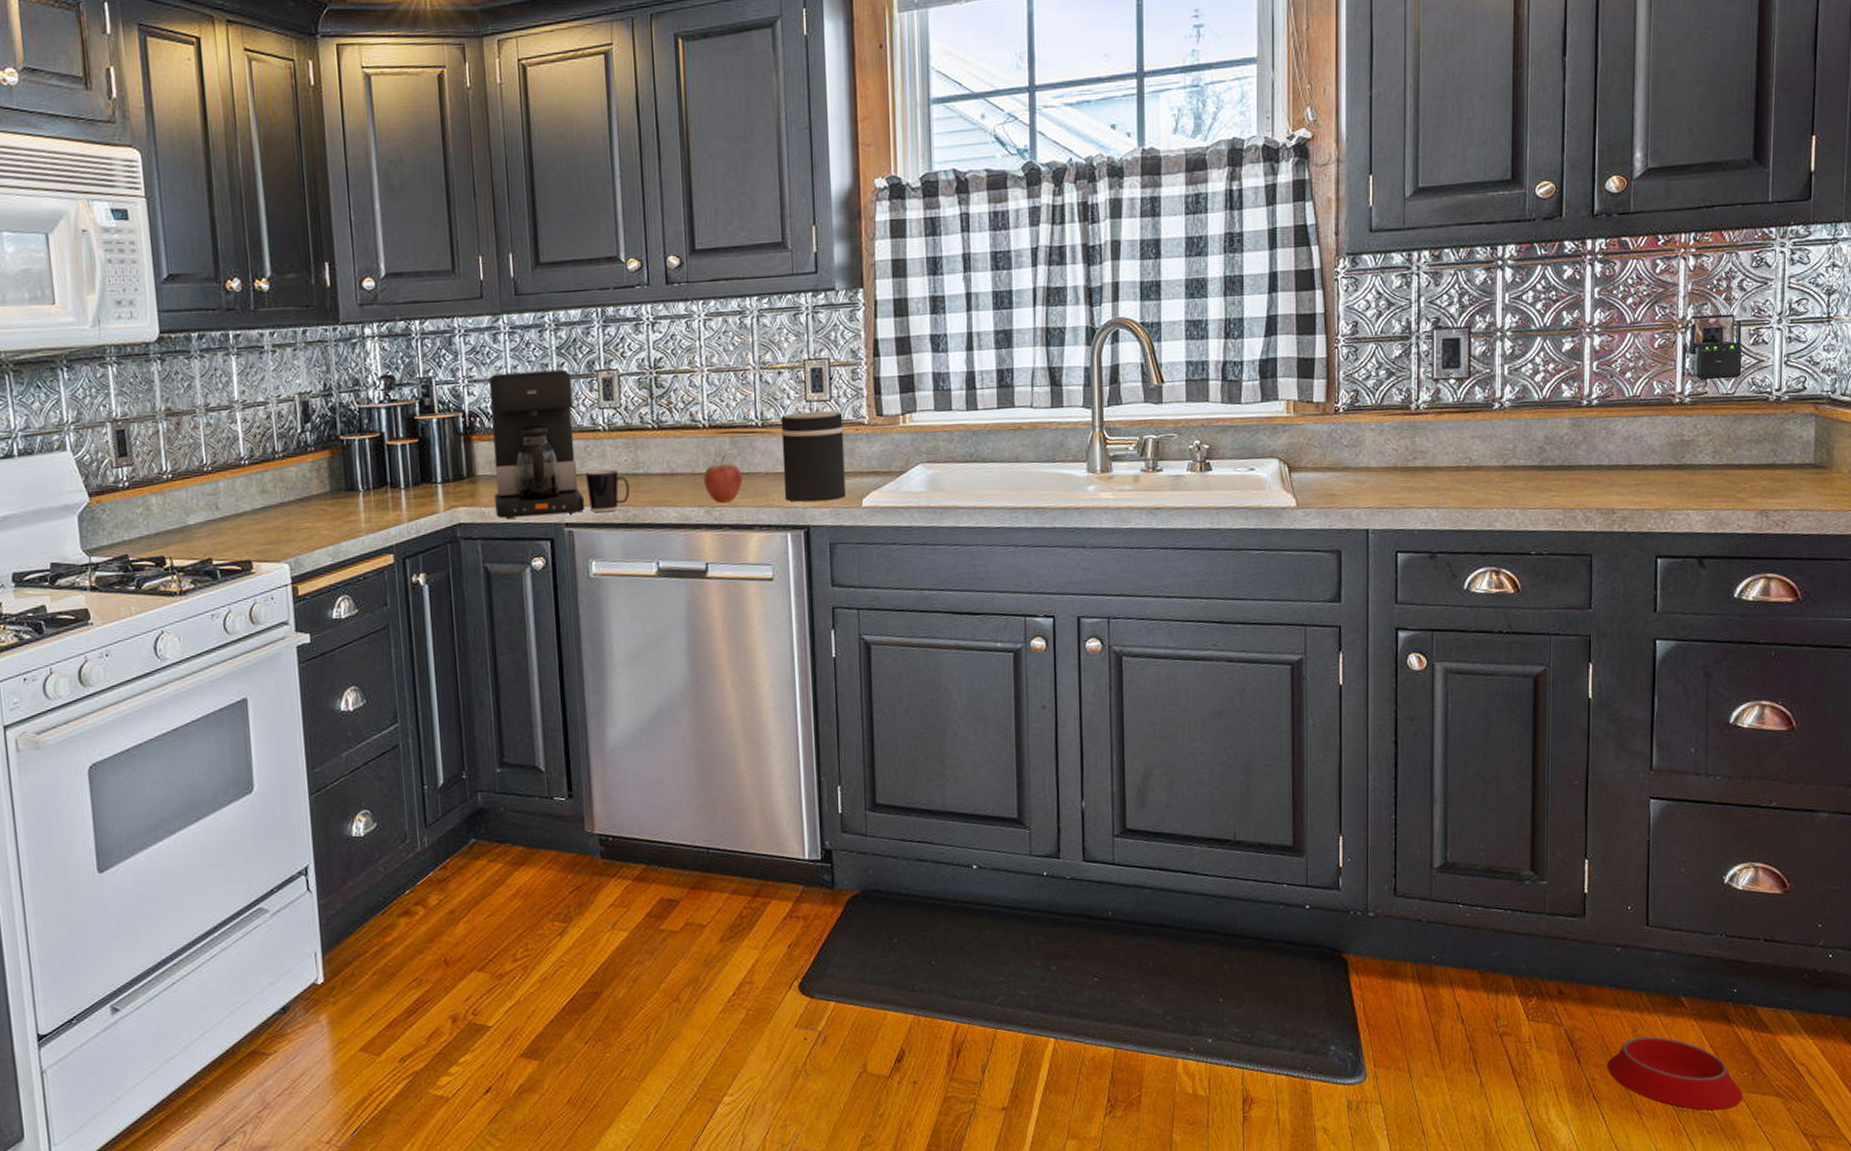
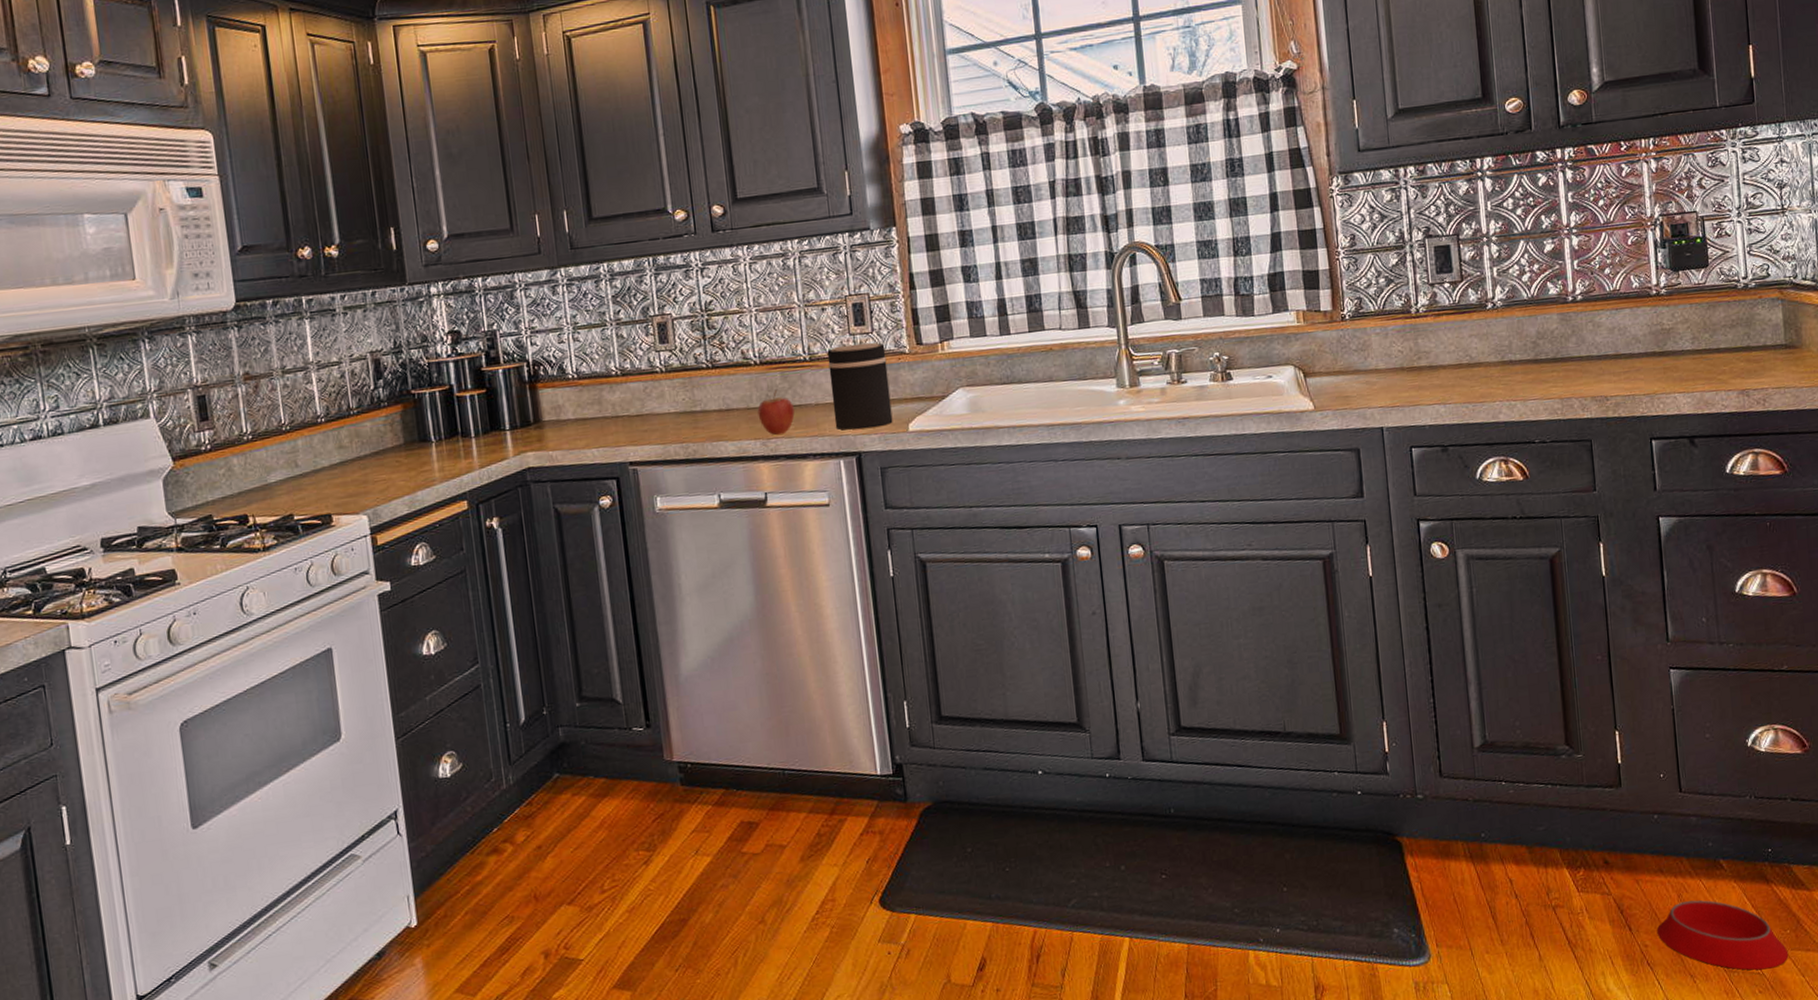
coffee maker: present [489,369,585,518] -> none [550,316,648,461]
mug: present [585,469,630,513] -> none [645,408,689,451]

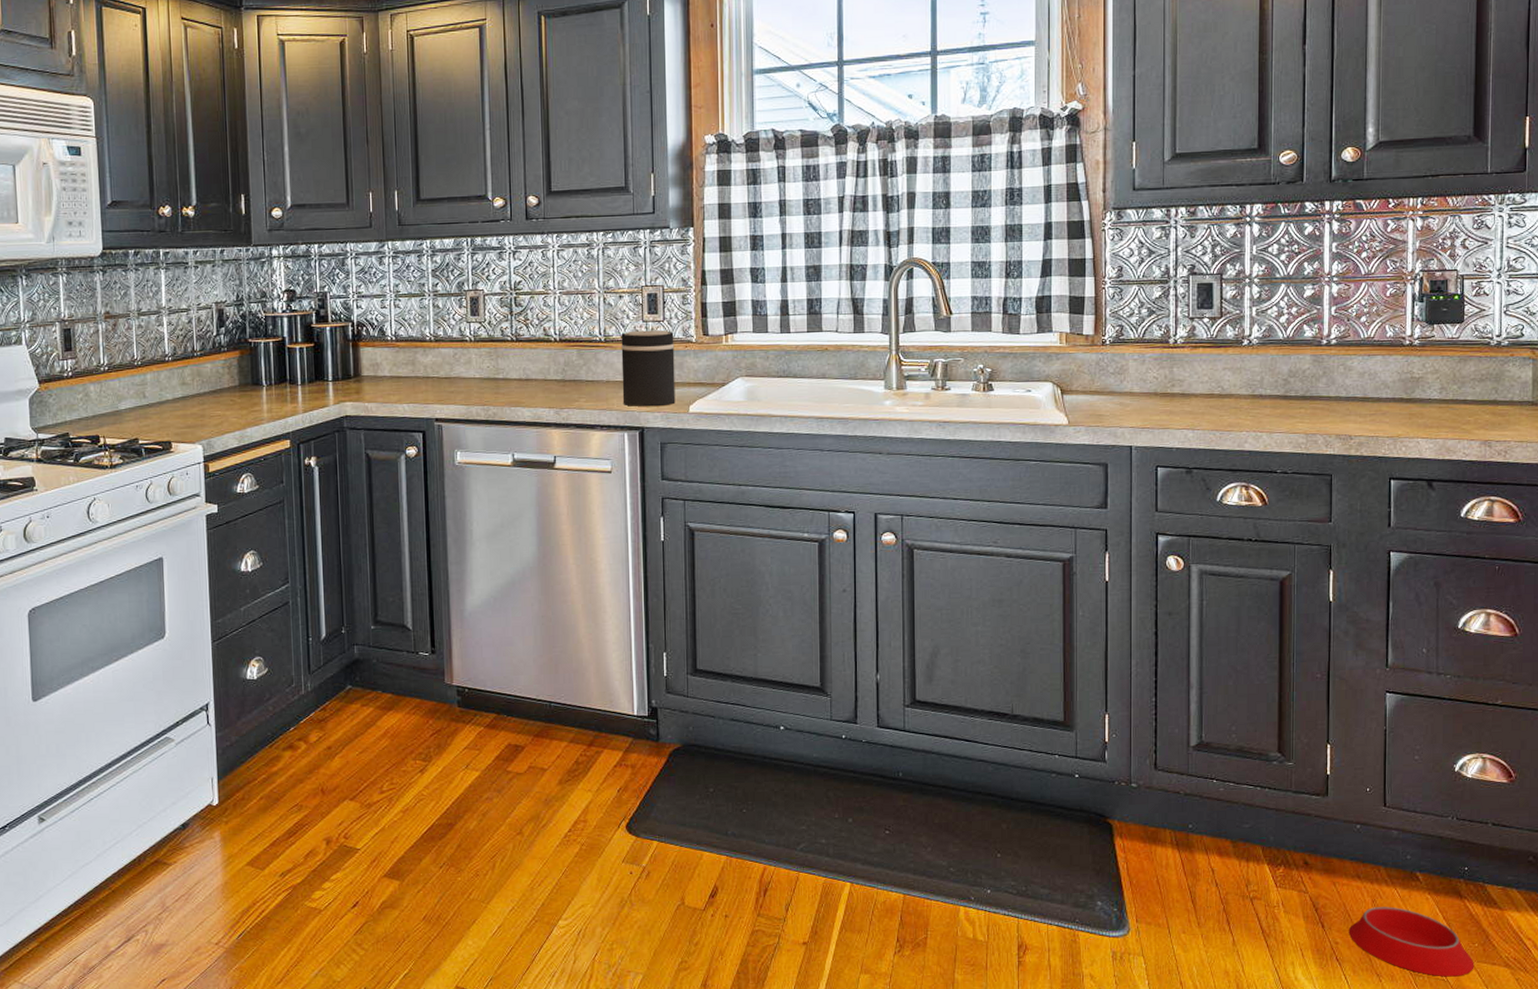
fruit: present [757,389,795,436] -> none [554,365,587,406]

